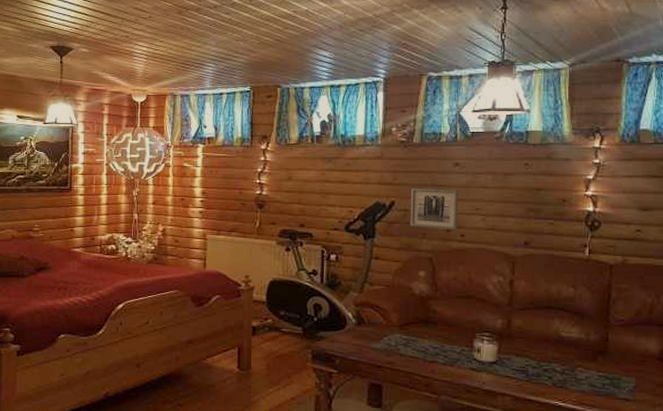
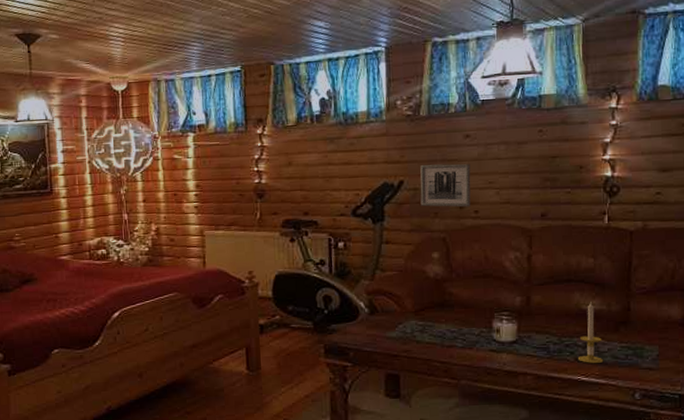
candle: none [555,330,581,391] -> present [577,302,604,364]

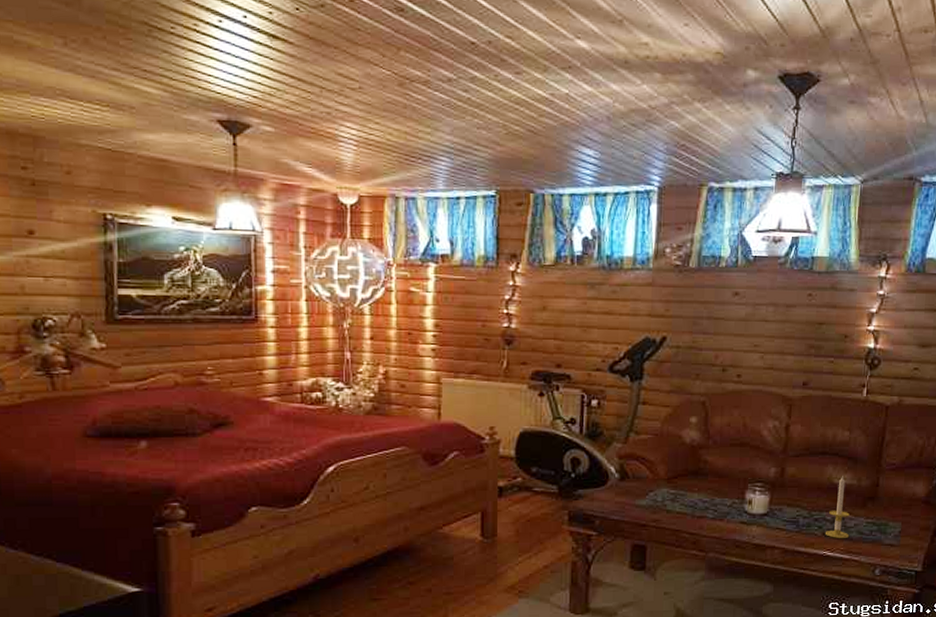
wall art: present [420,163,471,208] -> none [682,320,737,370]

